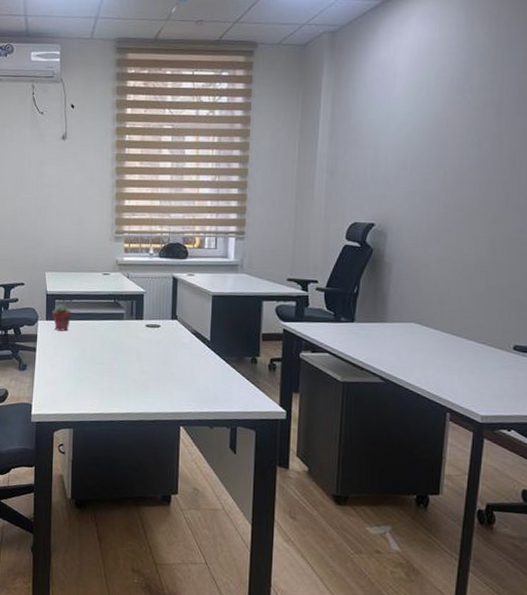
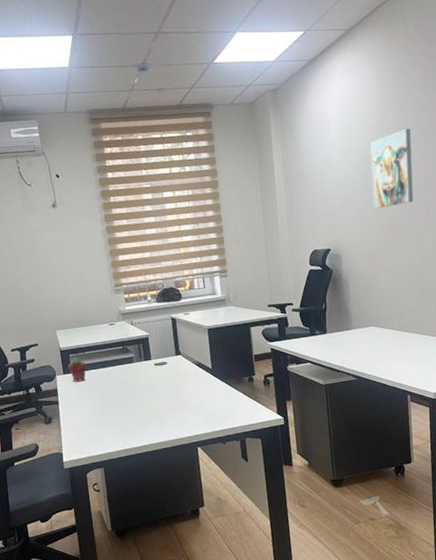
wall art: none [438,90,500,183] -> present [370,128,414,209]

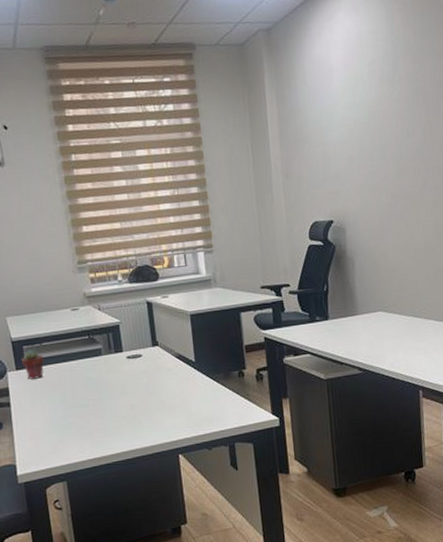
wall art: present [370,128,414,209] -> none [378,80,428,174]

